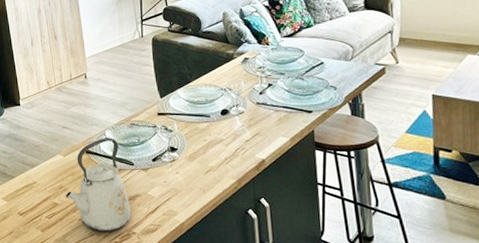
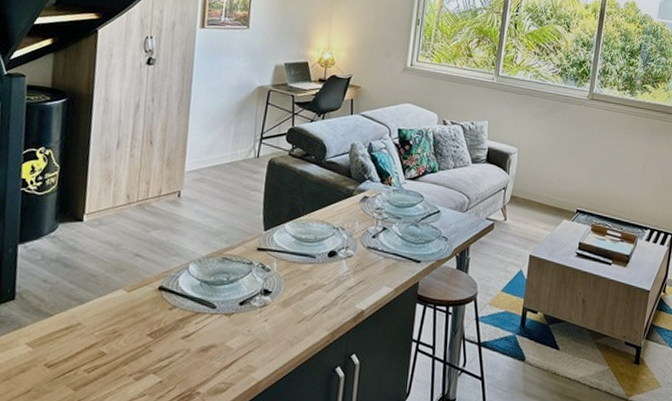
kettle: present [65,137,131,232] -> none [118,271,202,392]

